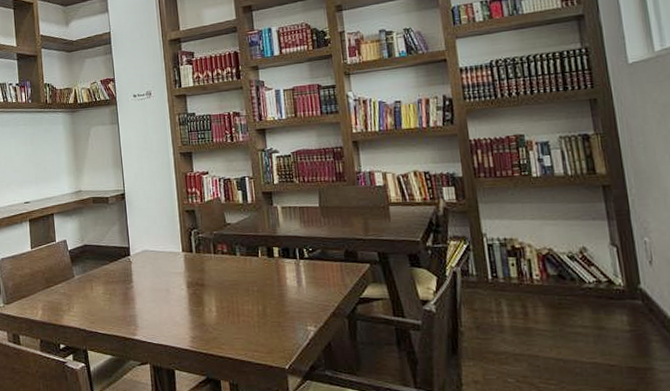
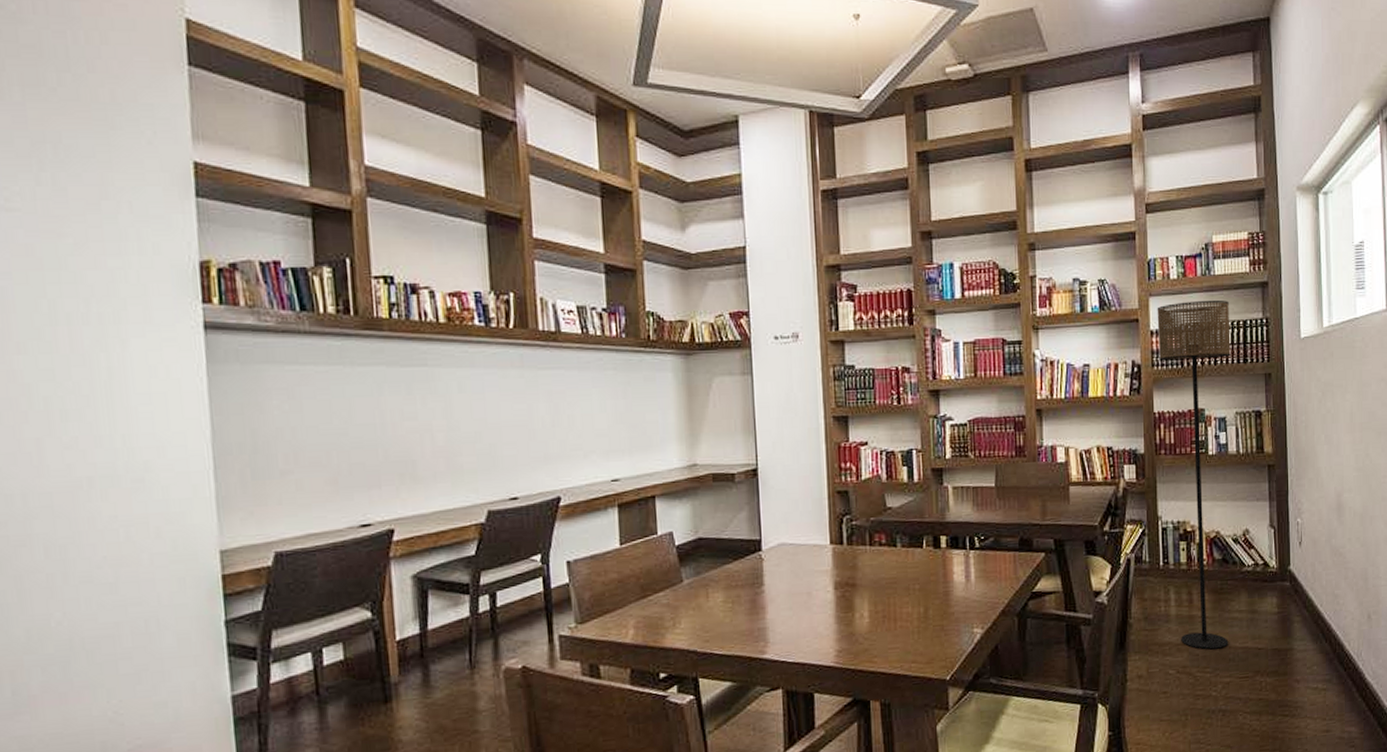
floor lamp: none [464,35,574,362] -> present [1157,299,1231,650]

